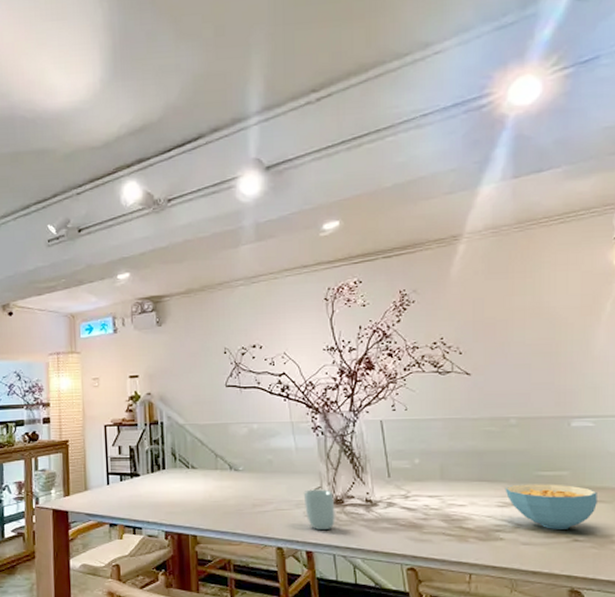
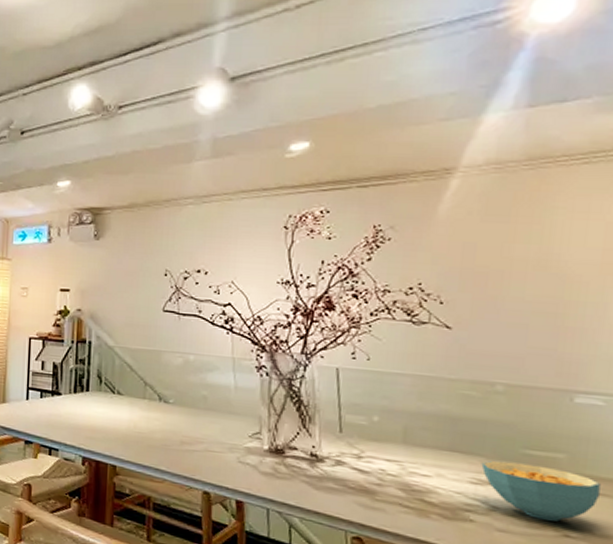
cup: present [303,489,335,531] -> none [238,434,274,481]

